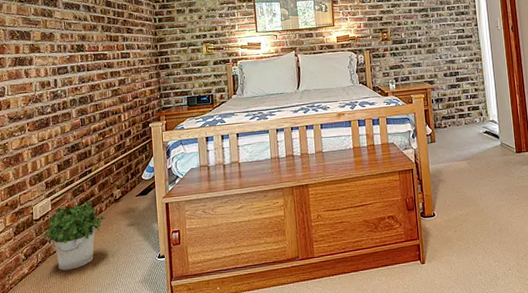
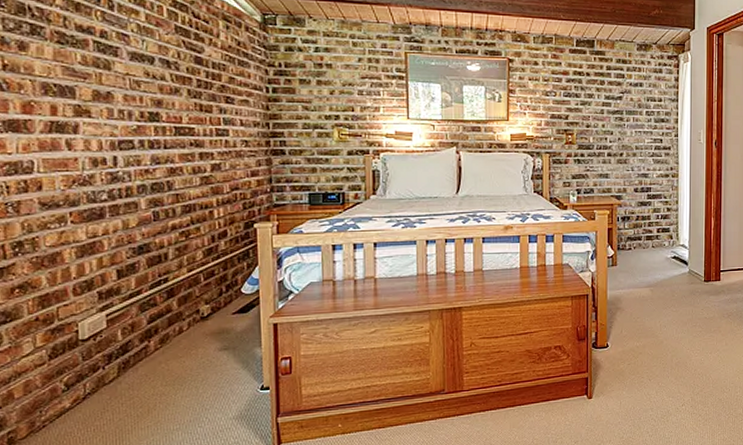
potted plant: present [42,200,105,271] -> none [92,317,187,405]

